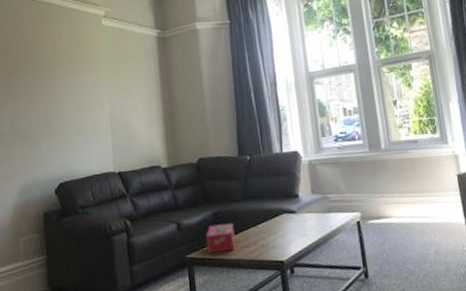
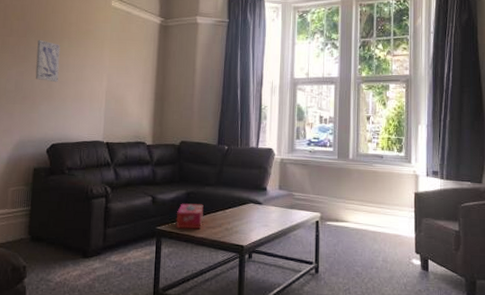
wall art: none [28,72,57,117] -> present [35,39,60,83]

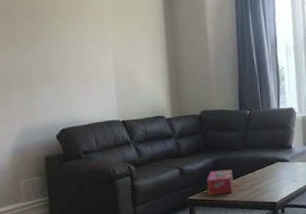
wall art: present [35,39,60,83] -> none [25,17,57,64]

